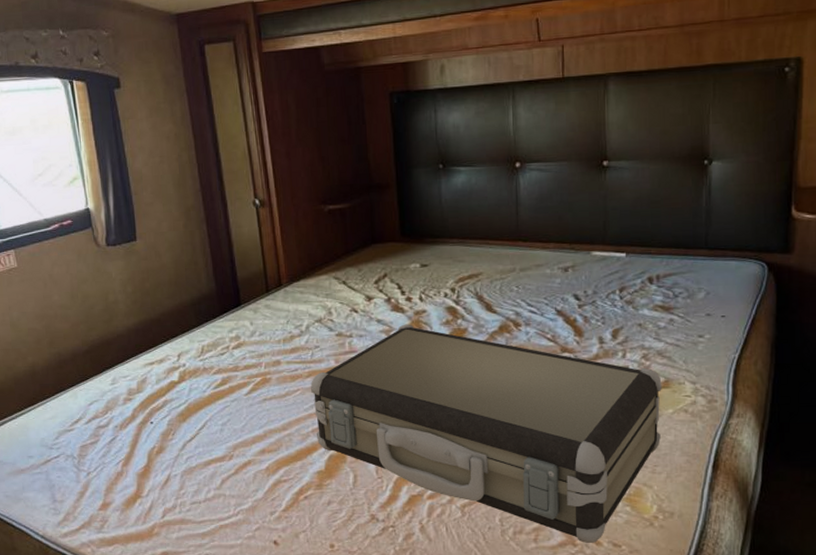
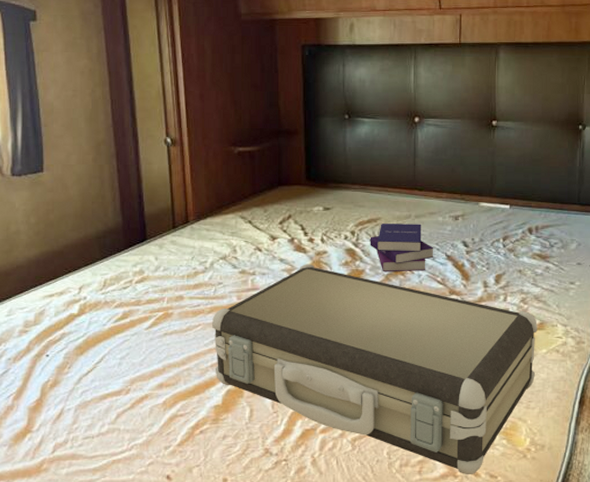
book: none [471,277,543,331] -> present [370,224,434,272]

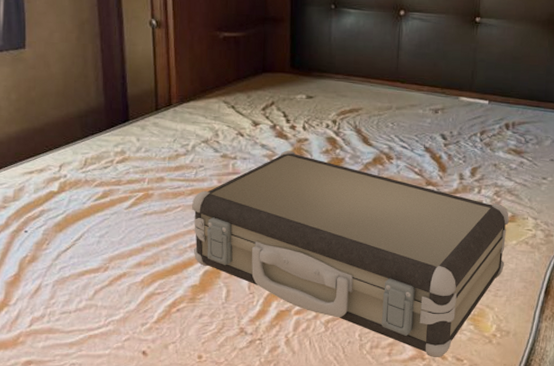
book: present [370,224,434,272] -> none [350,114,413,162]

